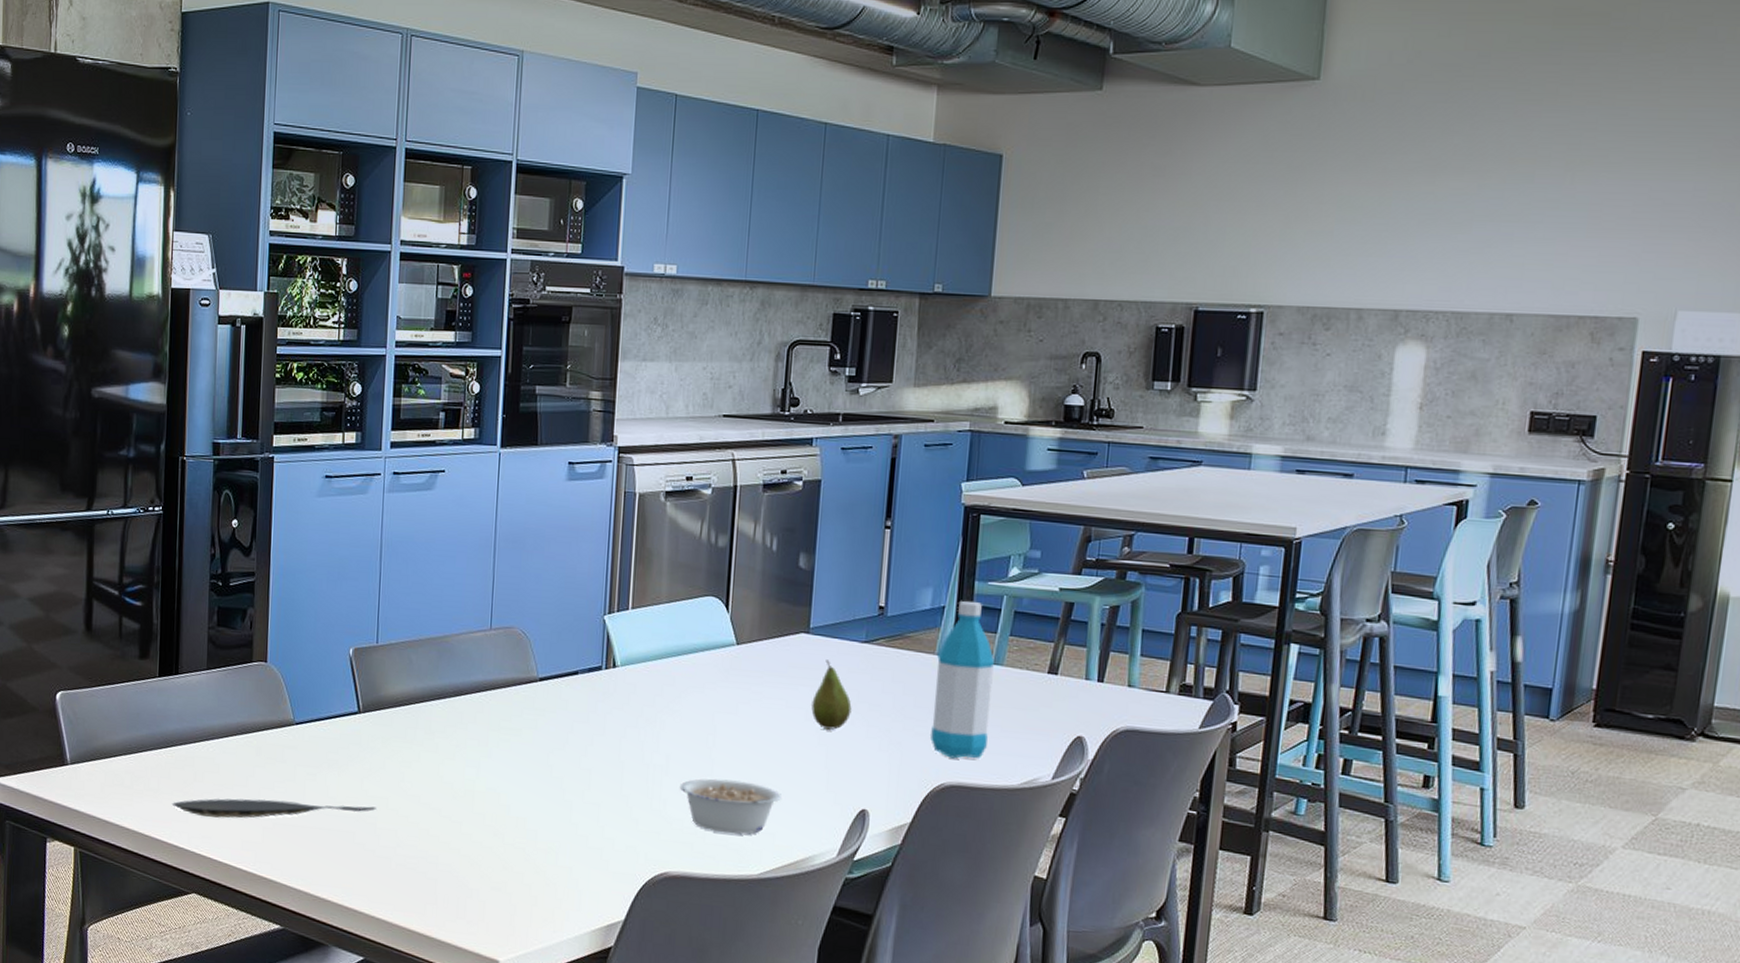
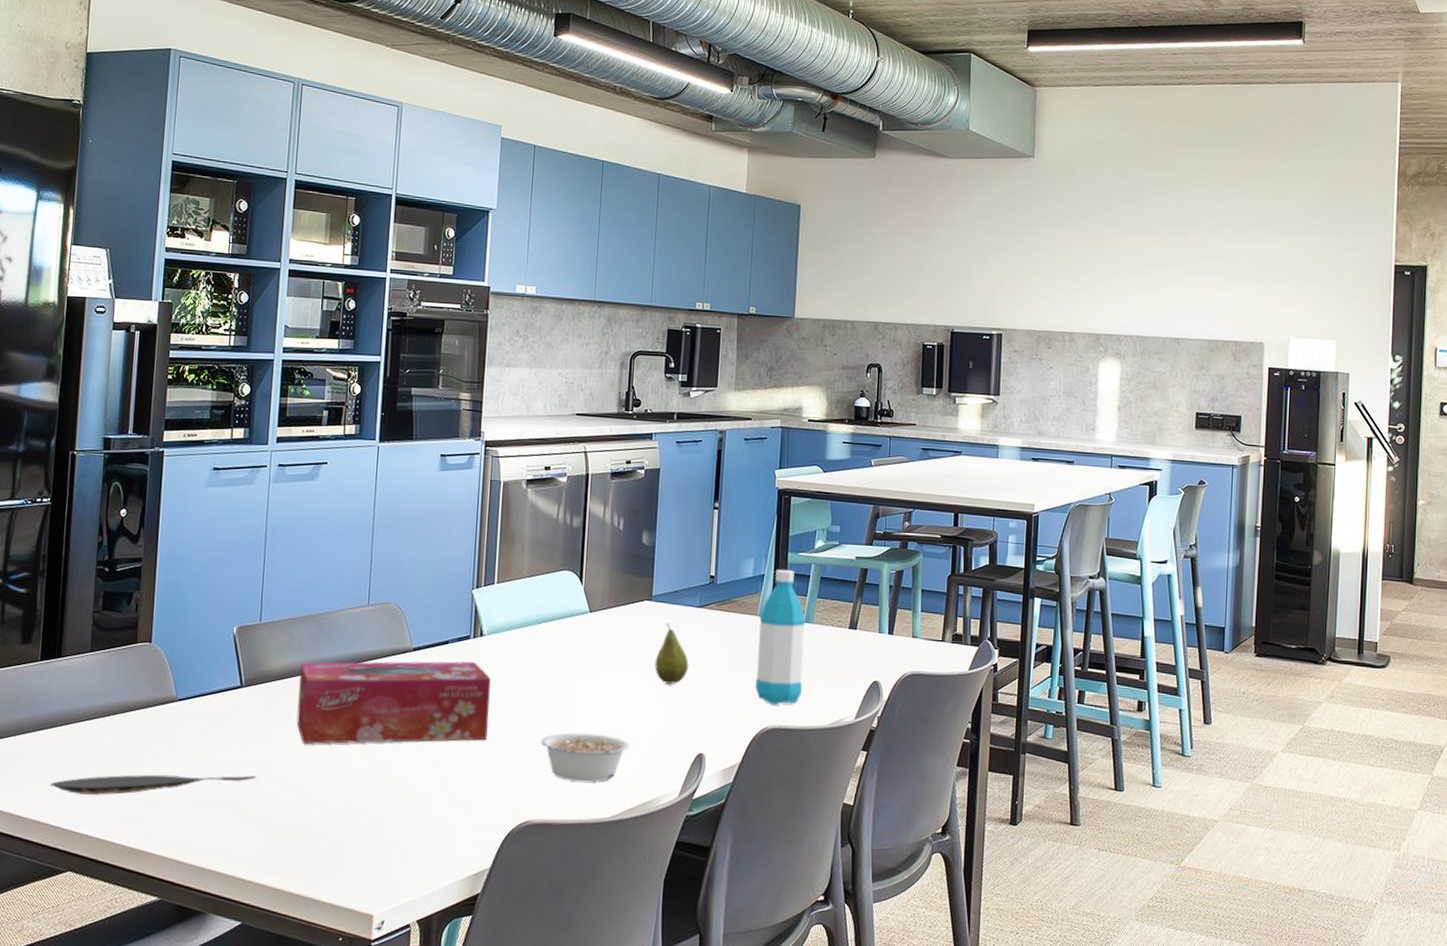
tissue box: none [416,689,625,782] -> present [296,661,491,745]

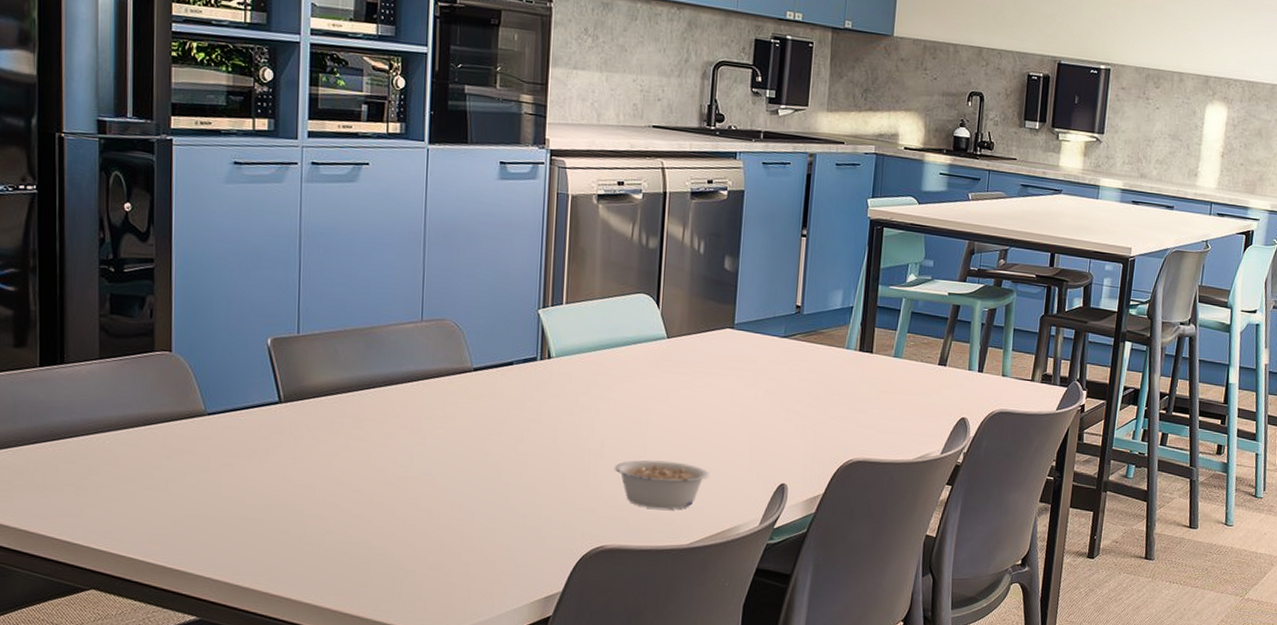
spoon: present [49,774,257,795] -> none [61,491,302,512]
tissue box: present [296,661,491,745] -> none [345,379,560,465]
fruit: present [655,623,689,684] -> none [736,352,772,415]
water bottle: present [754,569,807,705] -> none [840,302,896,438]

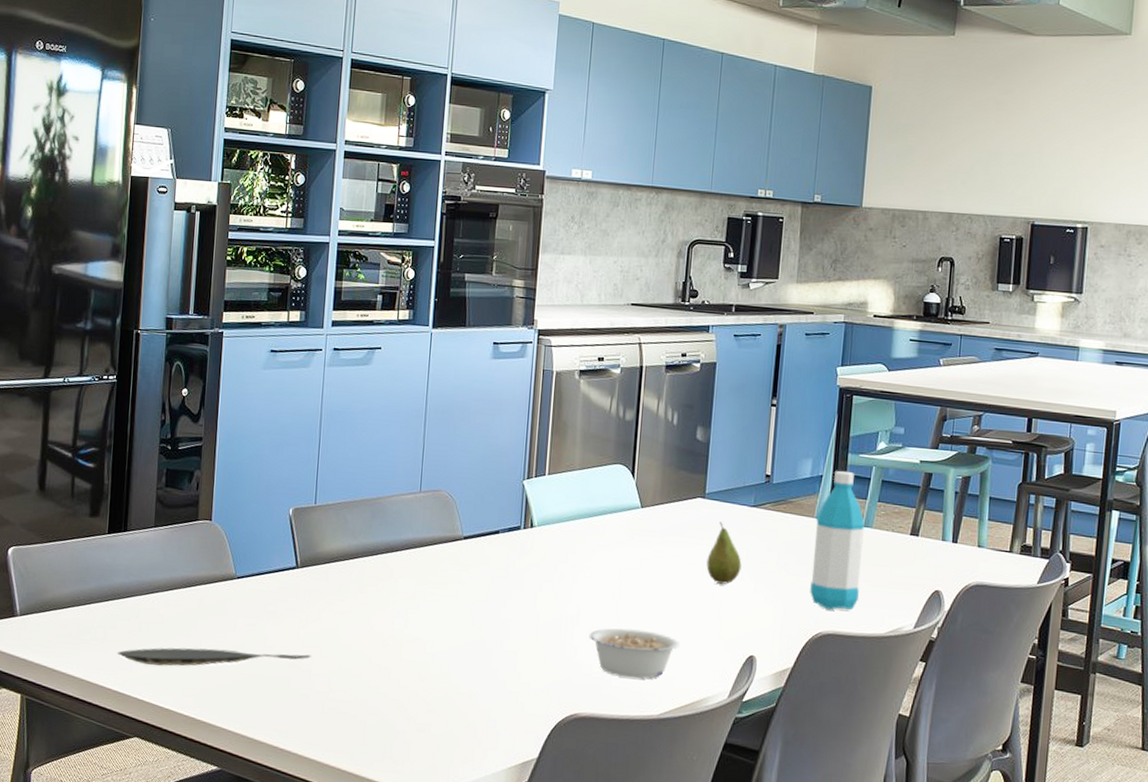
spoon: none [61,491,302,512] -> present [117,647,311,666]
fruit: none [736,352,772,415] -> present [706,521,742,584]
water bottle: none [840,302,896,438] -> present [809,470,866,610]

